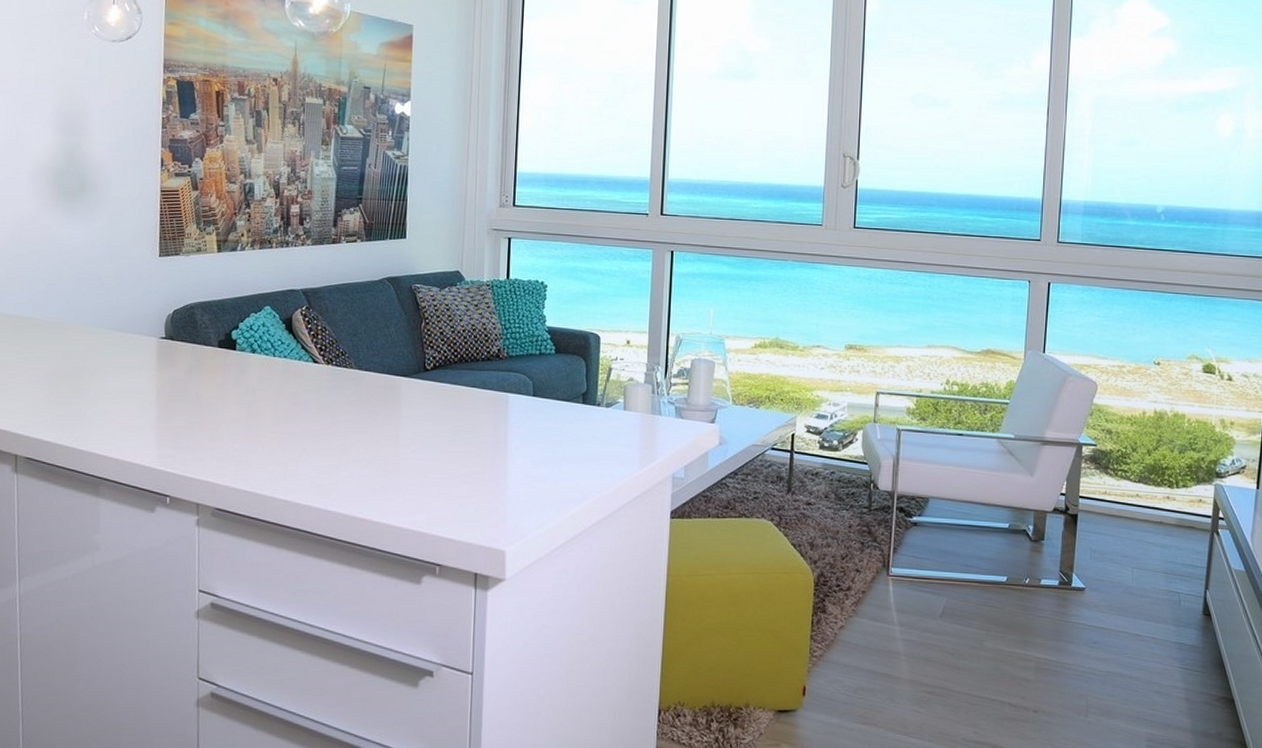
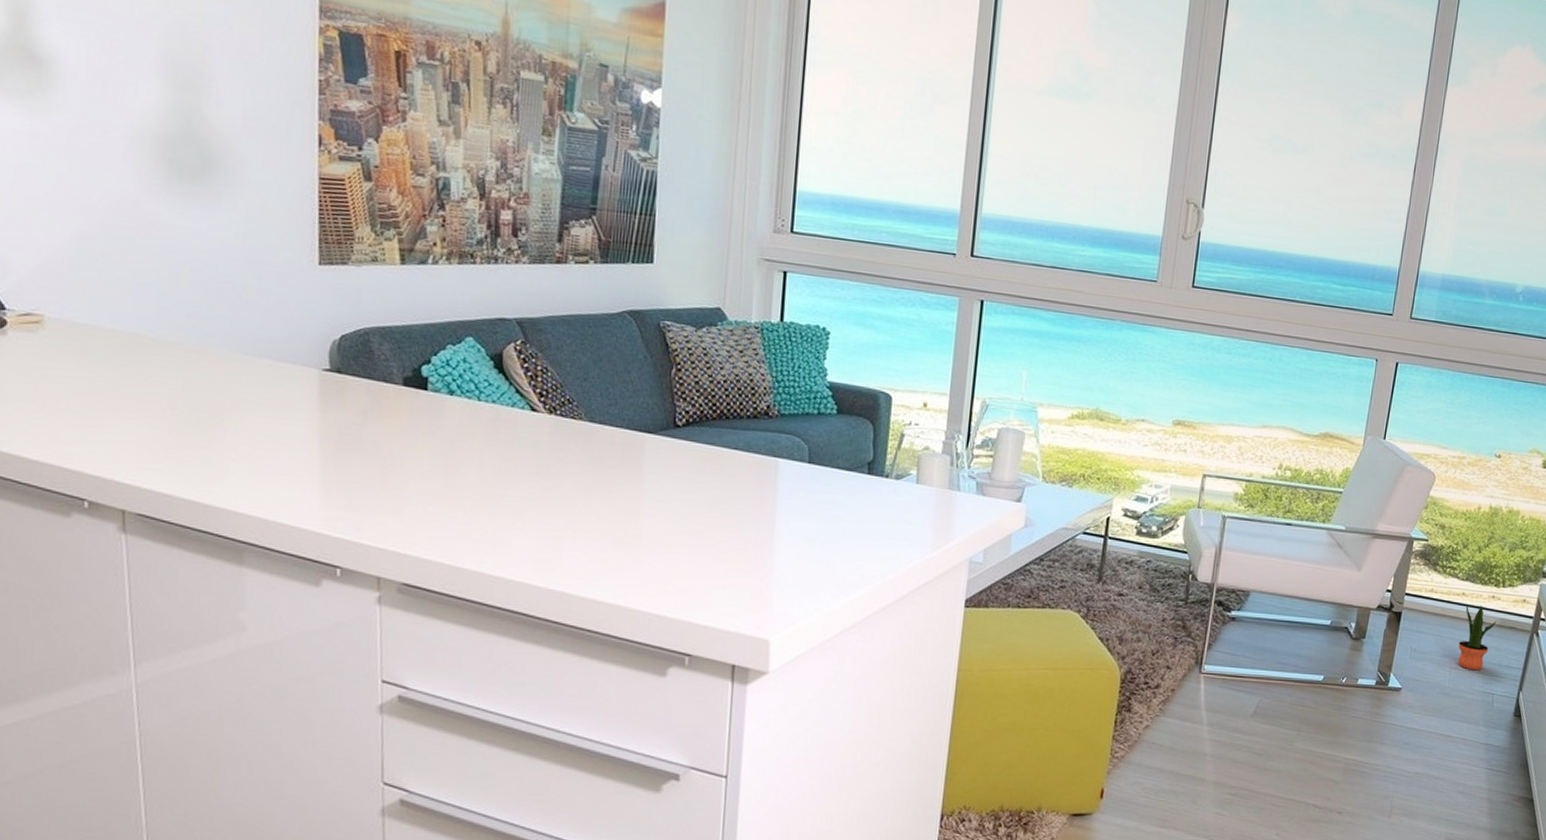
potted plant: none [1137,504,1174,570] -> present [1458,603,1497,671]

